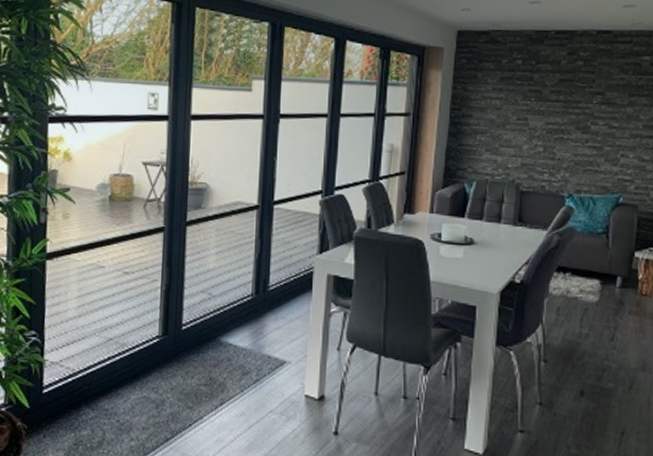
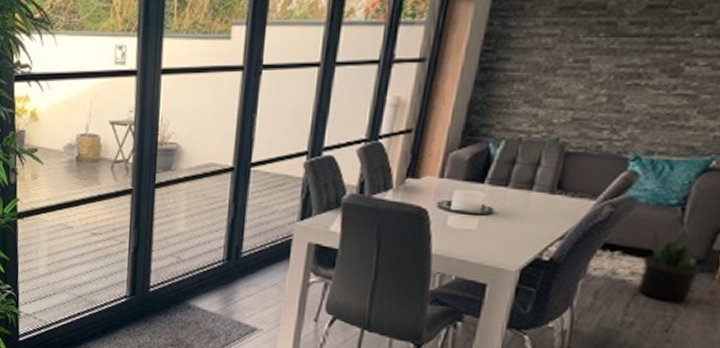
planter: none [586,255,627,314] -> present [637,232,701,302]

